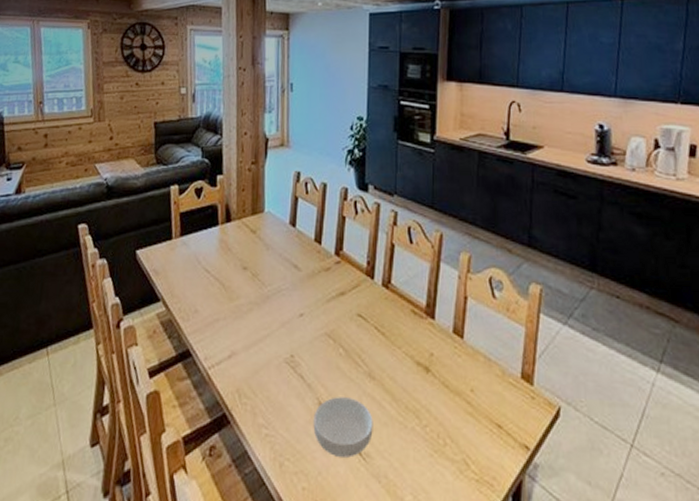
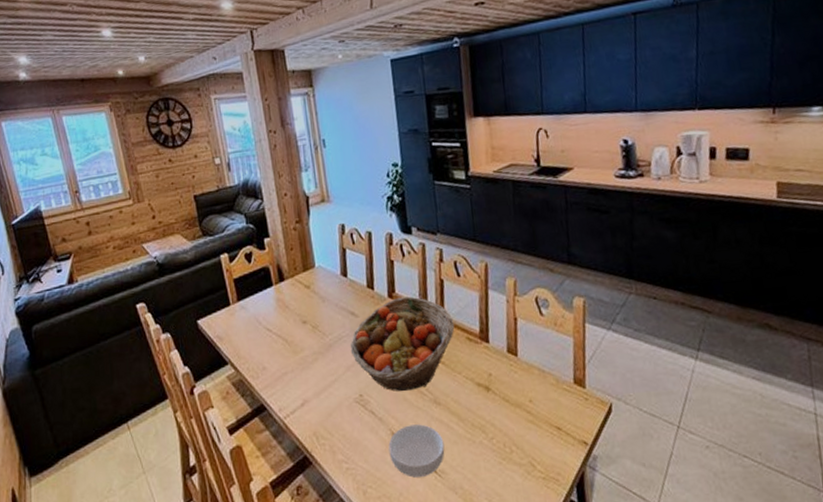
fruit basket: none [288,256,400,359] -> present [350,296,455,391]

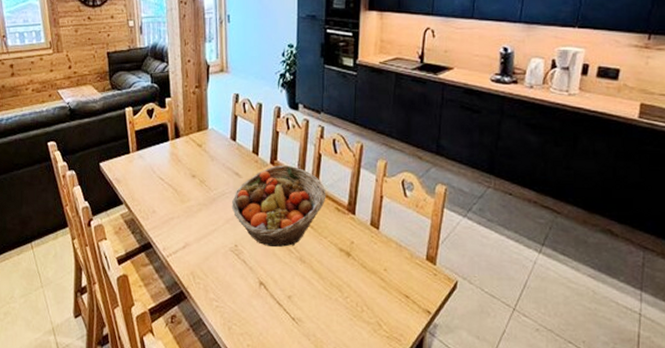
cereal bowl: present [388,424,445,478] -> none [255,276,304,322]

